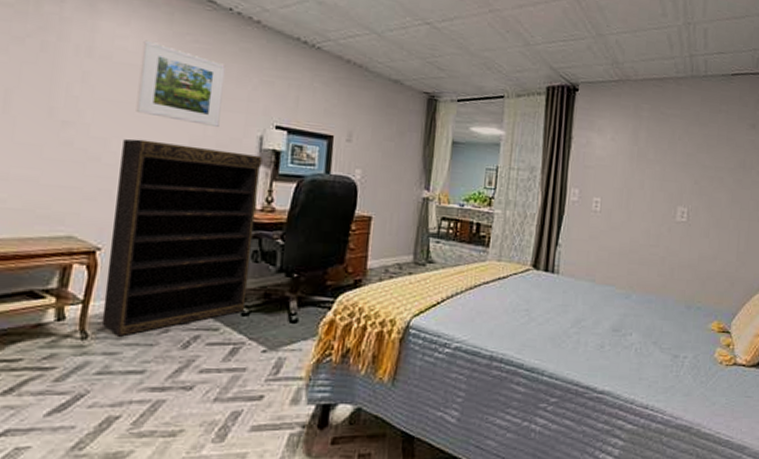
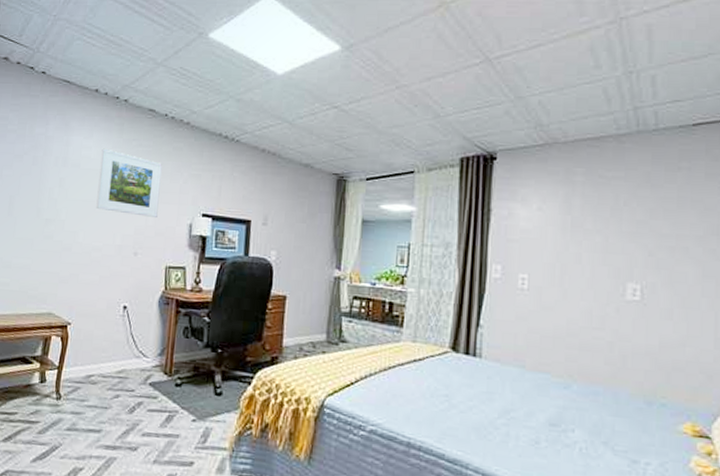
bookshelf: present [101,138,263,337] -> none [70,231,192,399]

